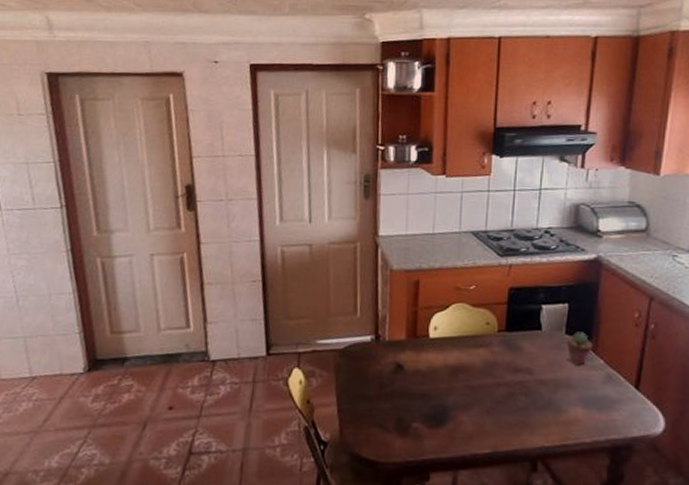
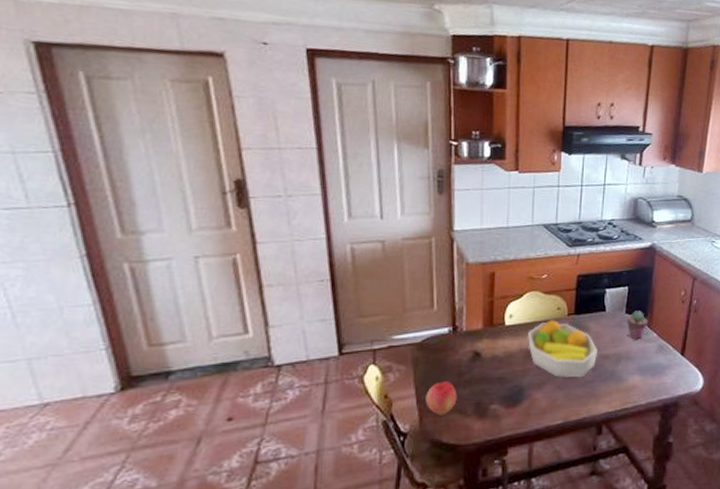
apple: none [346,392,378,428] -> present [425,381,457,416]
fruit bowl: none [453,335,533,404] -> present [528,320,598,378]

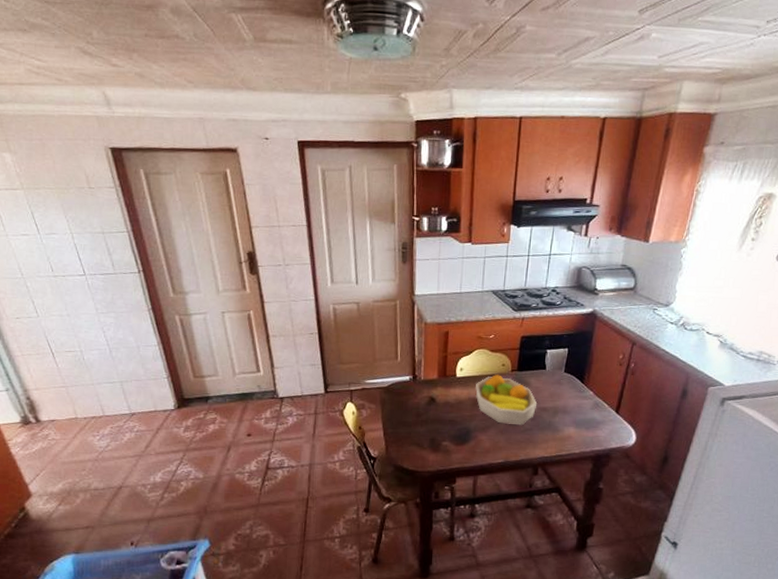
apple: present [425,381,457,416] -> none [390,419,416,447]
potted succulent: present [627,311,649,340] -> none [565,370,586,396]

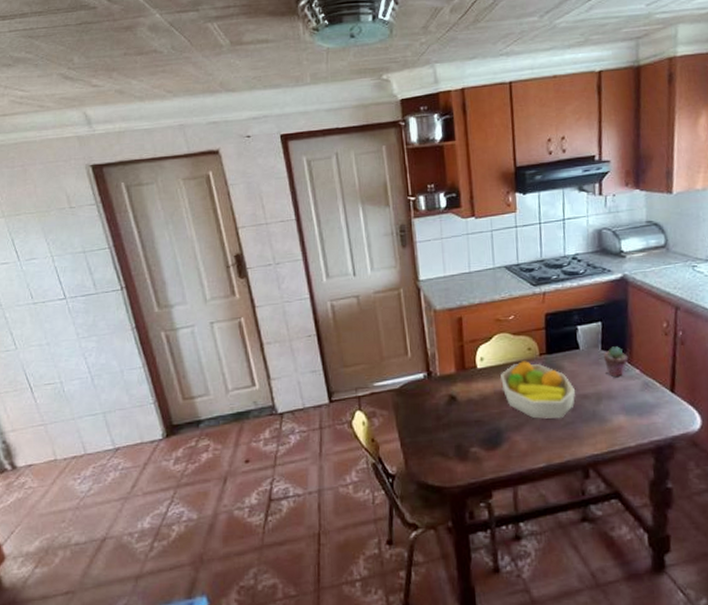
potted succulent: none [565,370,586,396] -> present [604,346,629,378]

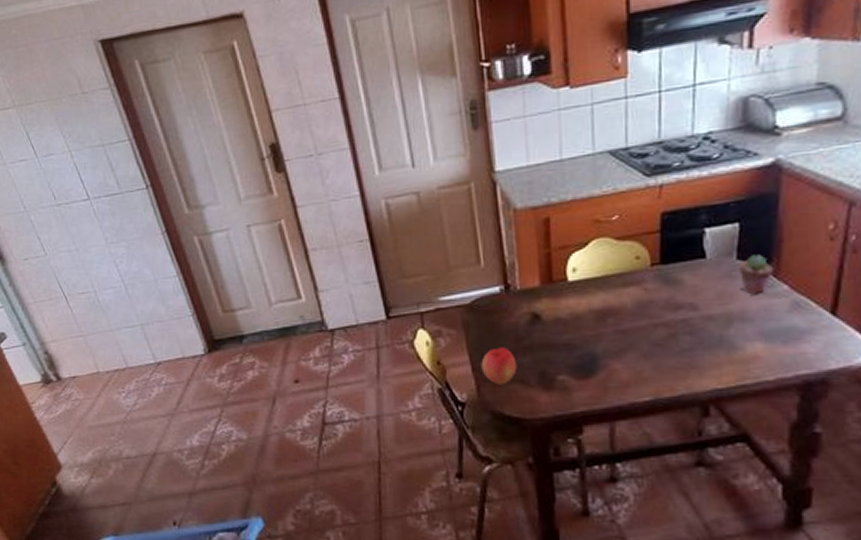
apple: none [408,425,438,458] -> present [481,347,517,385]
fruit bowl: present [500,361,576,419] -> none [598,272,698,345]

